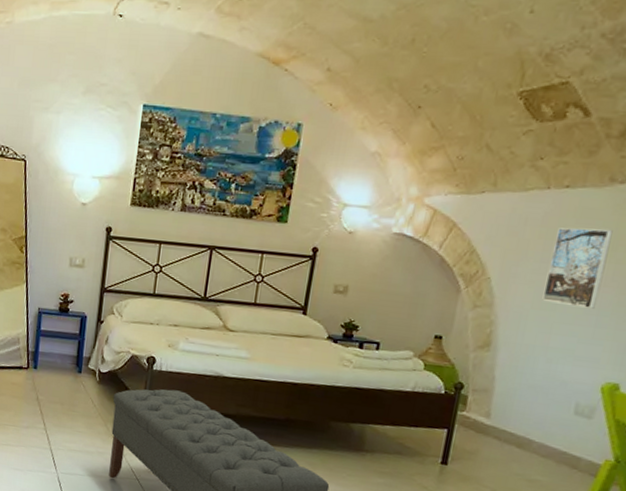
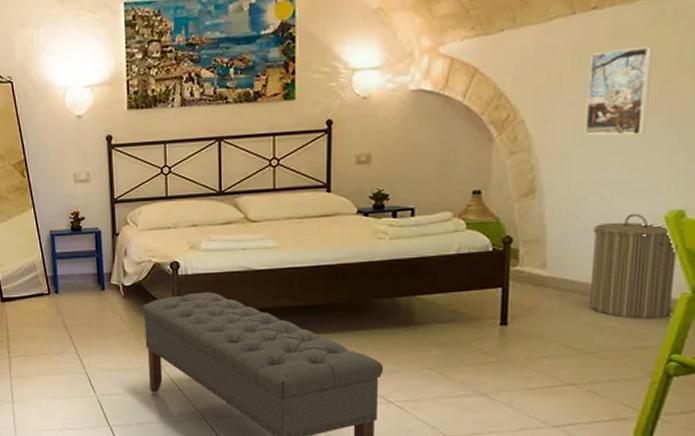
laundry hamper: none [522,379,609,480] -> present [589,213,678,319]

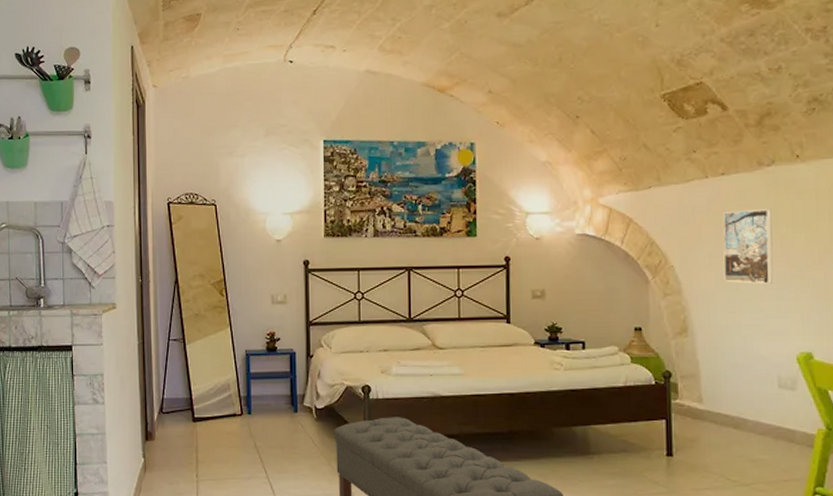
laundry hamper: present [589,213,678,319] -> none [739,354,811,453]

